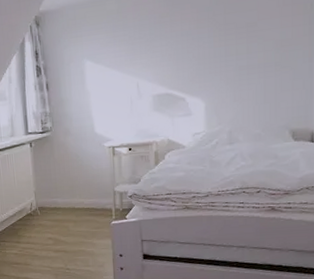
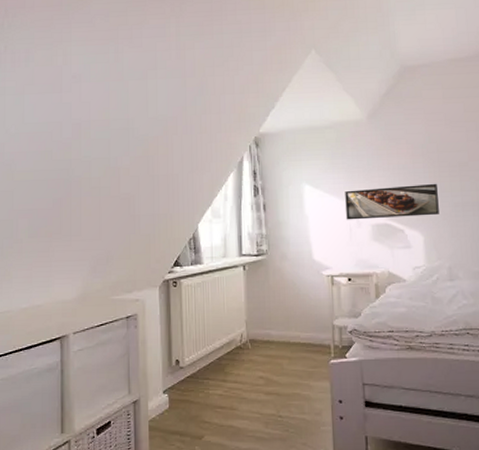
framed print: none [126,47,222,93] -> present [345,183,439,220]

